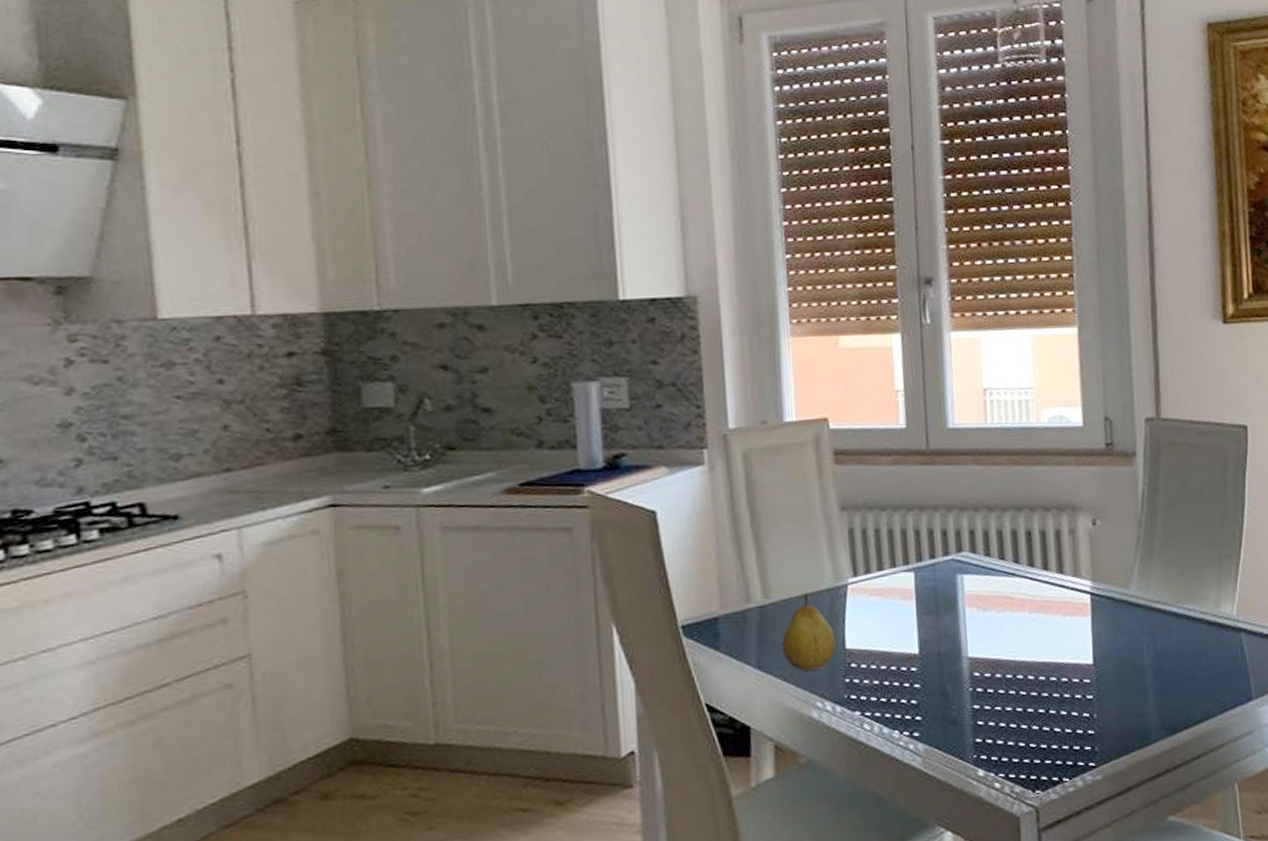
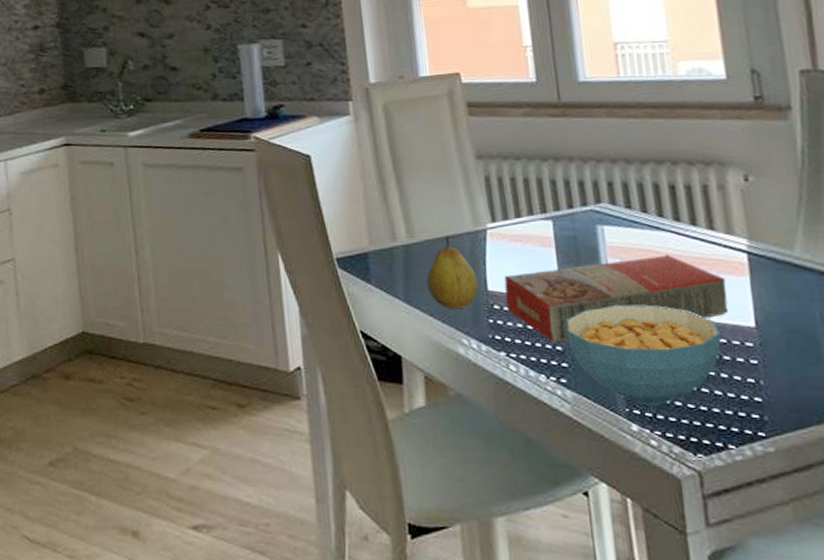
macaroni box: none [863,600,1071,697] -> present [504,254,729,343]
cereal bowl: none [922,651,1063,749] -> present [566,305,721,406]

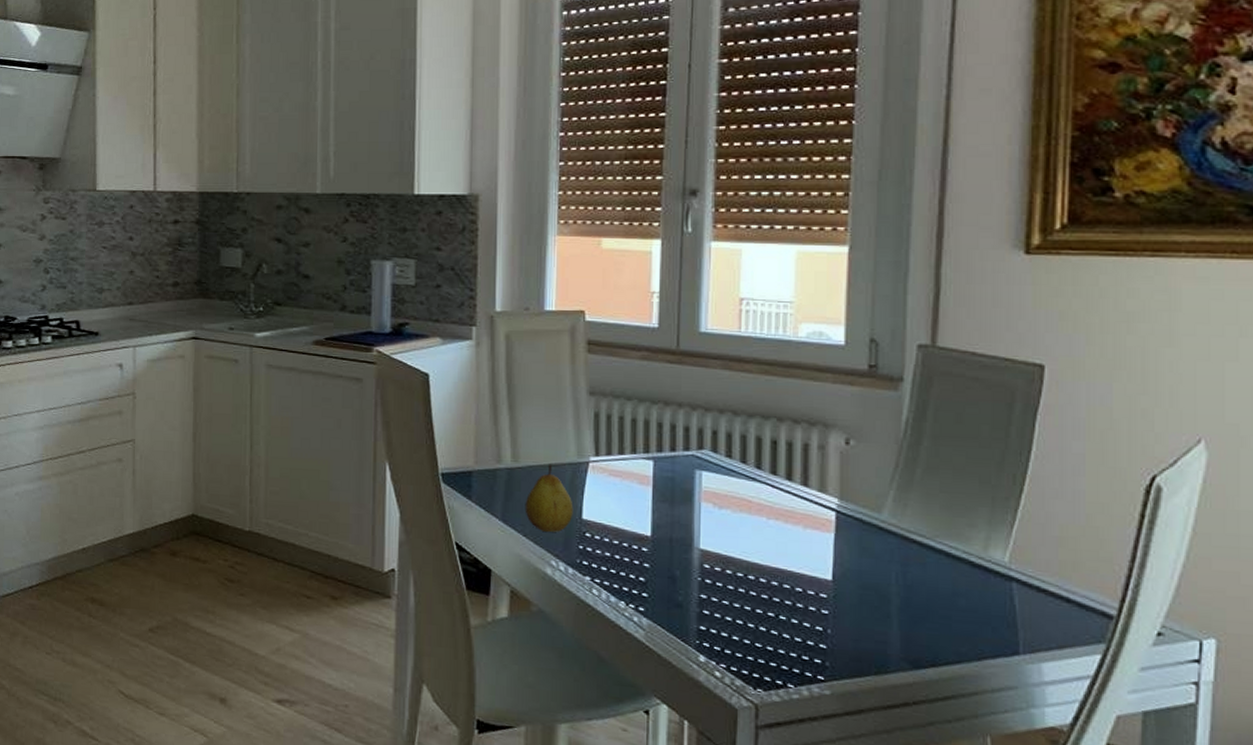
macaroni box: present [504,254,729,343] -> none [597,504,811,574]
cereal bowl: present [566,305,721,406] -> none [651,546,797,641]

